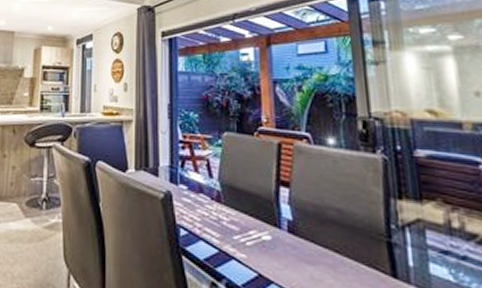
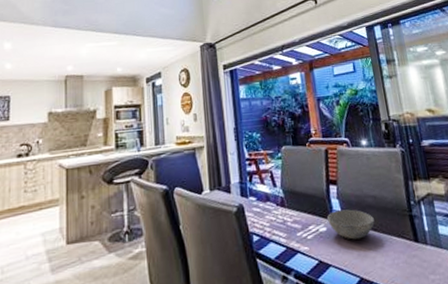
bowl: none [274,218,337,259] -> present [327,209,375,240]

